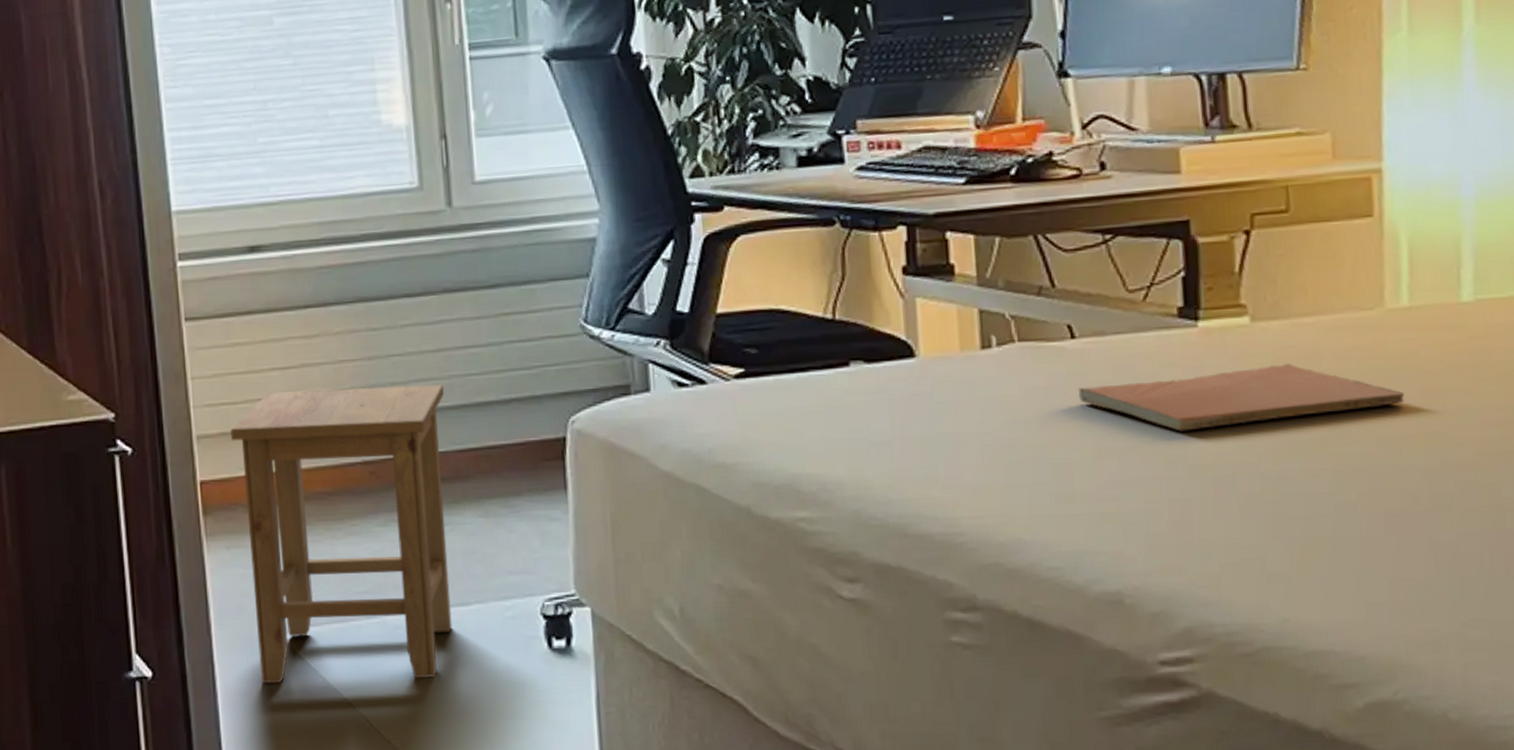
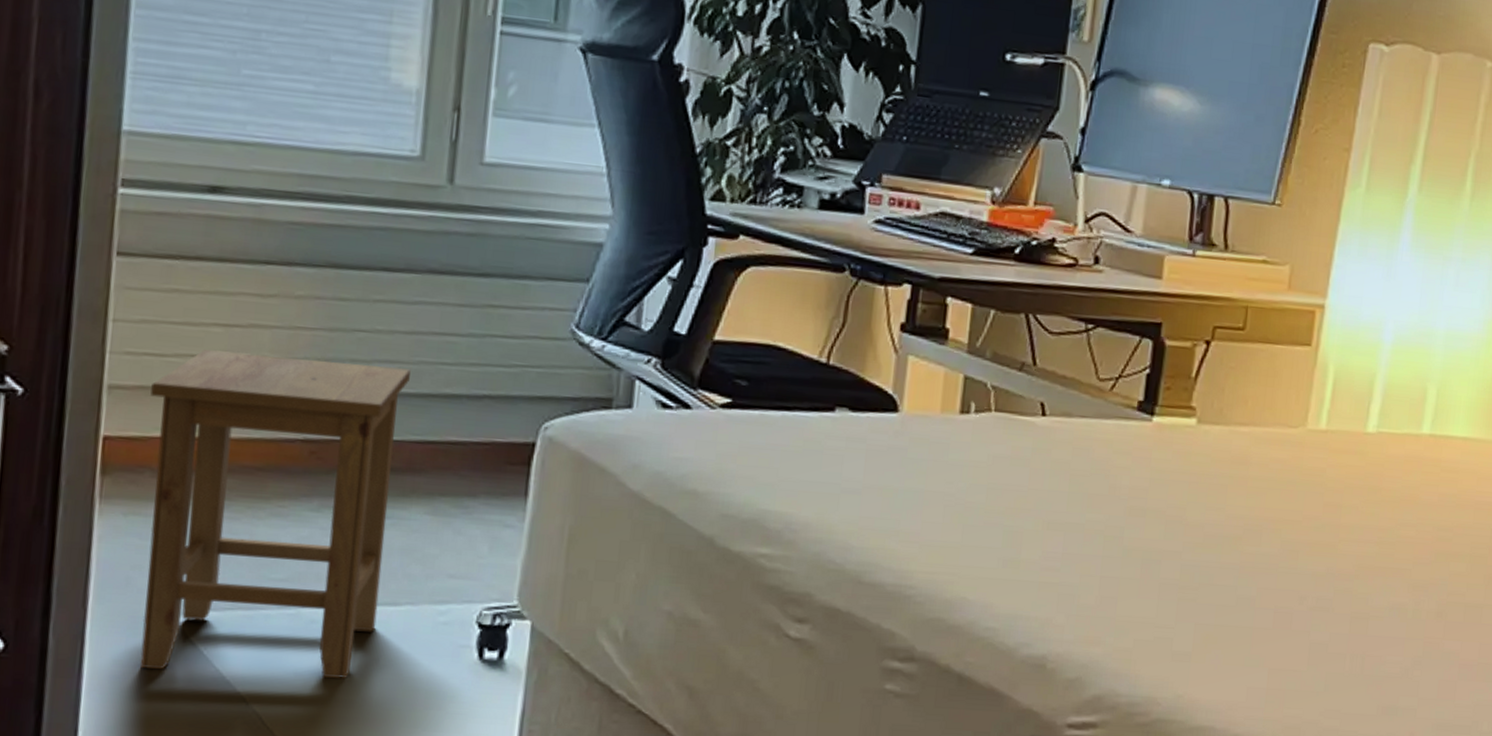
book: present [1078,364,1404,431] -> none [1039,462,1309,516]

